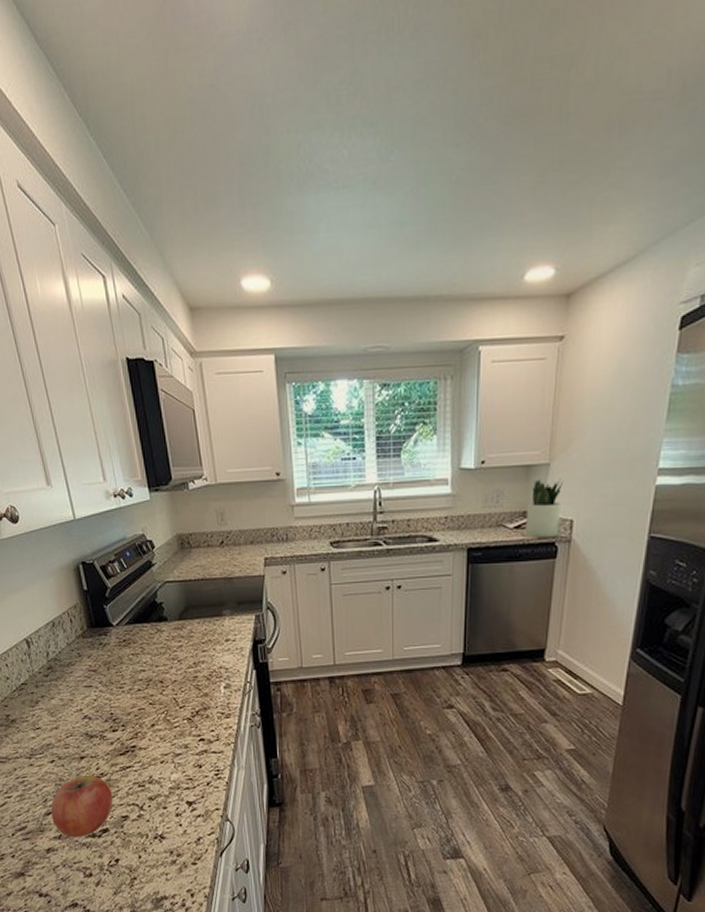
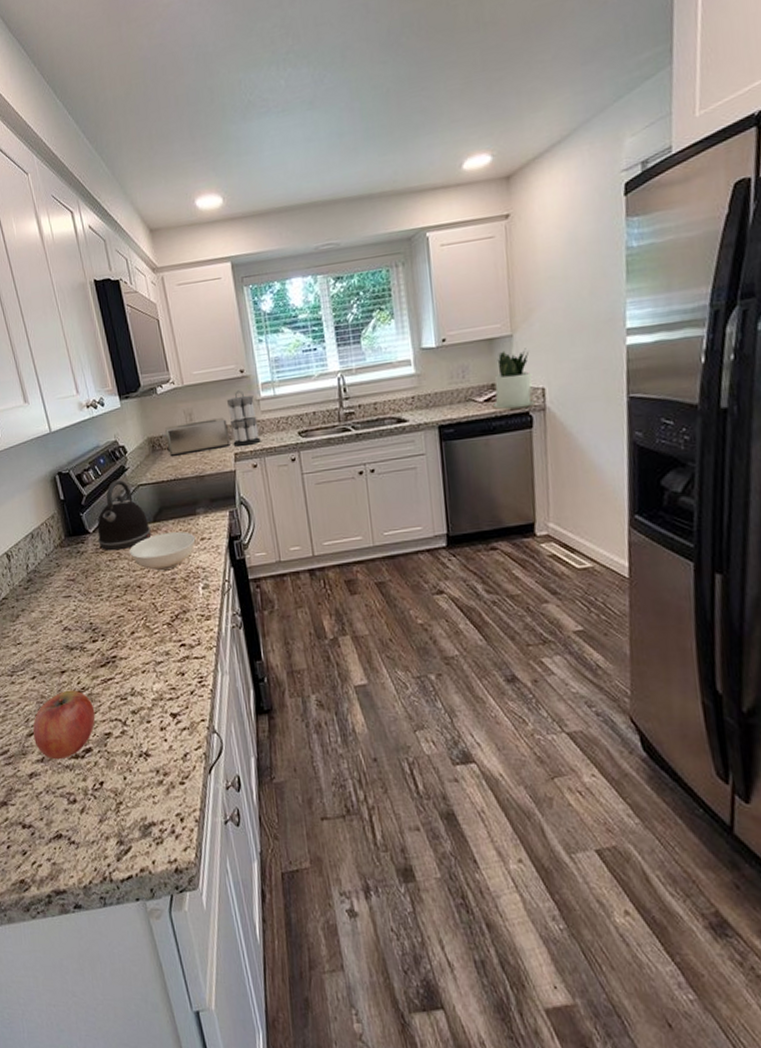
kettle: none [121,574,176,644] -> present [97,479,152,550]
bowl: none [152,630,220,668] -> present [128,531,196,571]
toaster: none [193,521,261,556] -> present [163,418,230,457]
spice rack: none [260,494,292,551] -> present [226,390,261,446]

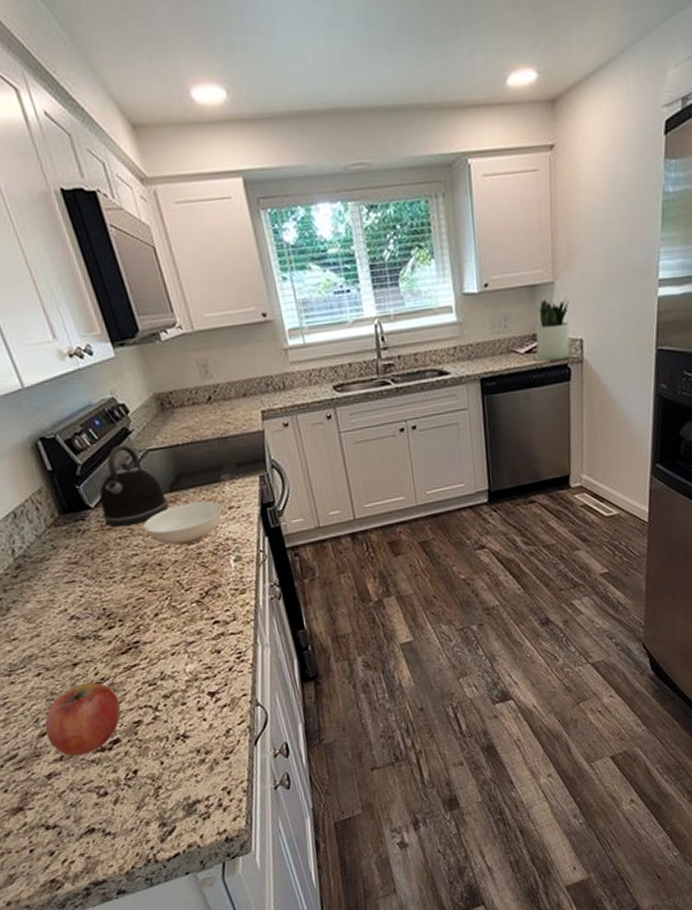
toaster: present [163,418,230,457] -> none [173,370,256,417]
spice rack: present [226,390,261,446] -> none [248,337,291,403]

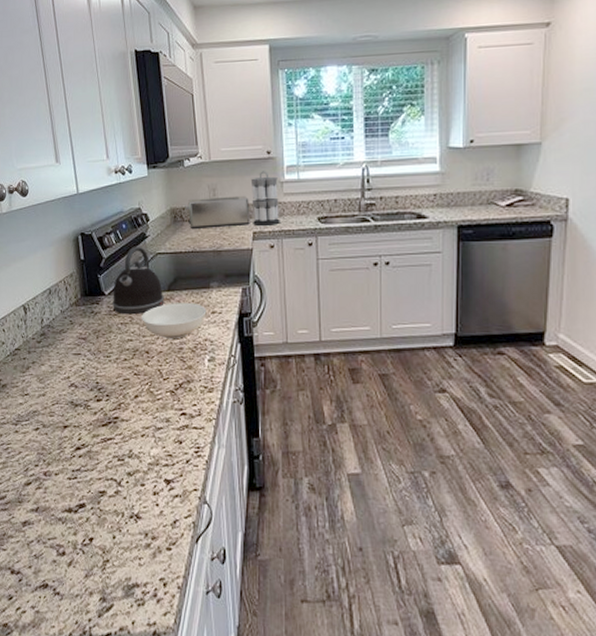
fruit: present [44,681,121,756] -> none [30,444,92,512]
toaster: none [173,370,256,417] -> present [186,196,250,230]
spice rack: none [248,337,291,403] -> present [250,171,280,225]
planter: present [534,298,574,362] -> none [515,157,558,217]

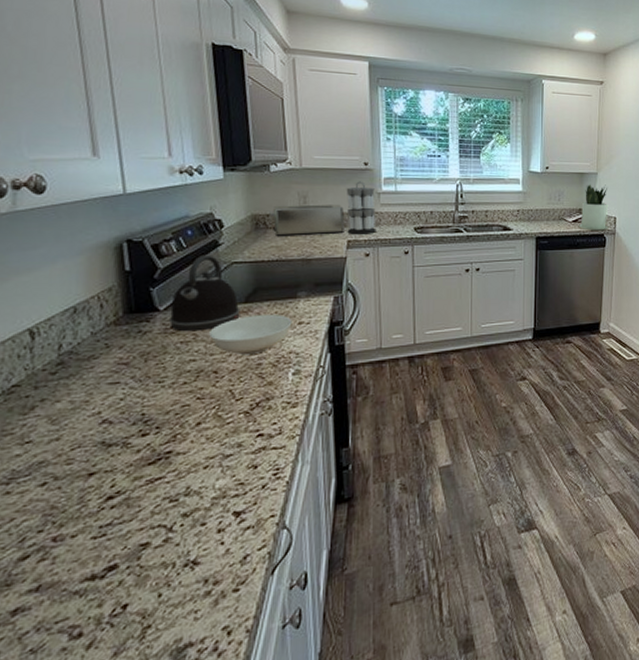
planter: none [515,157,558,217] -> present [579,184,609,231]

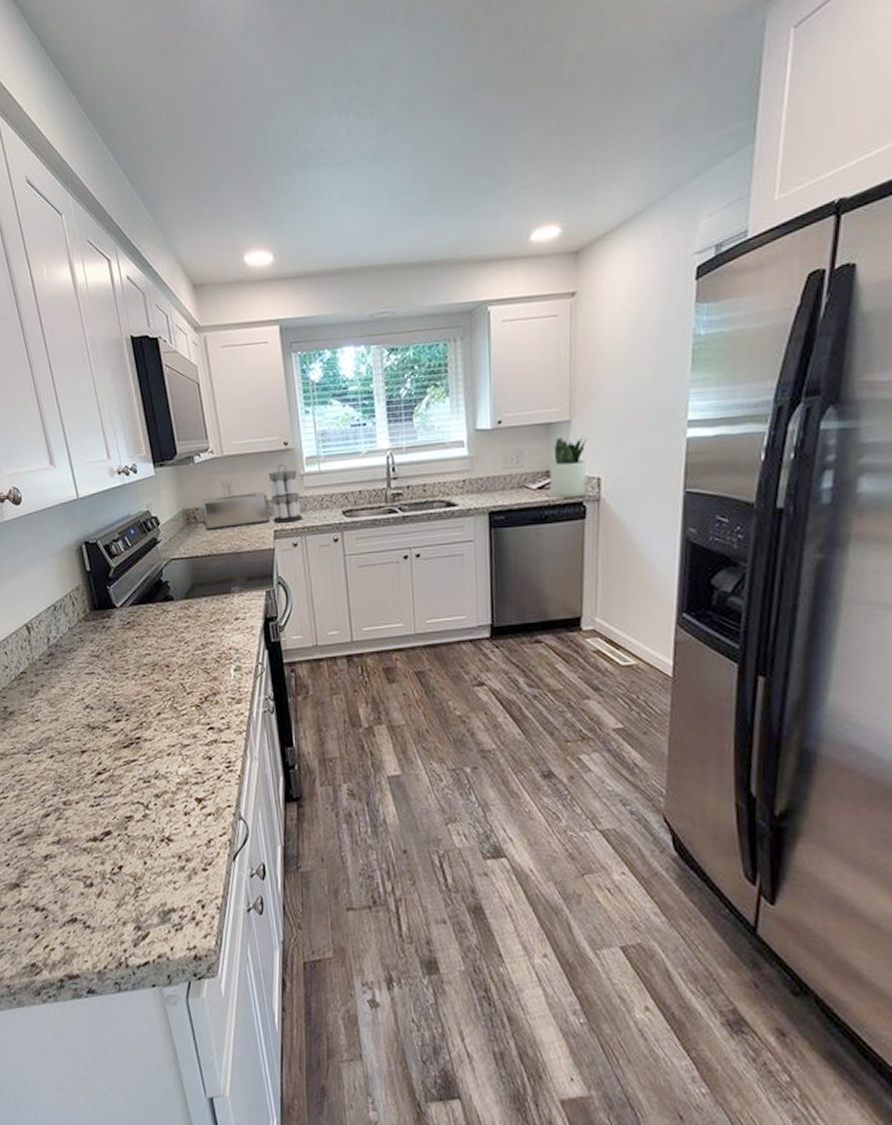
kettle: present [169,254,240,331] -> none [125,552,183,626]
bowl: present [208,314,292,355] -> none [157,609,229,651]

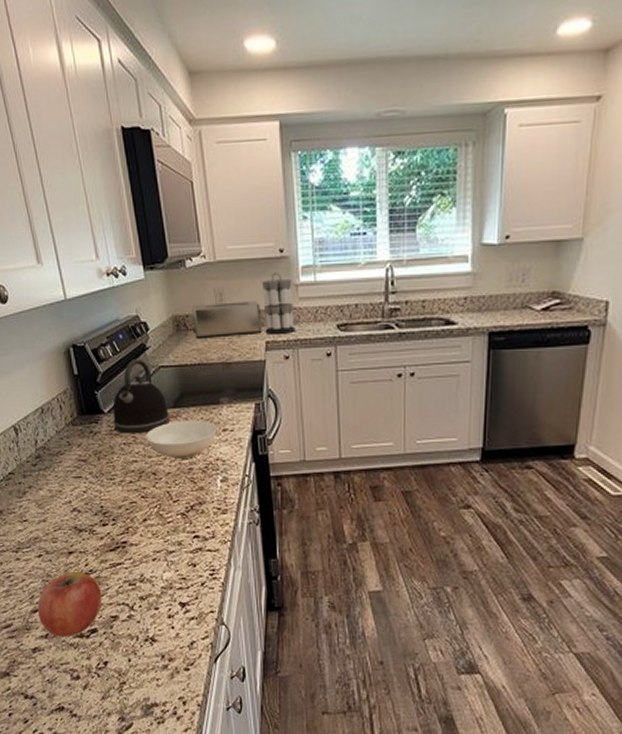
fruit: none [49,770,116,842] -> present [37,571,102,637]
kettle: none [125,552,183,626] -> present [112,358,170,433]
bowl: none [157,609,229,651] -> present [145,419,217,460]
planter: present [547,436,590,499] -> none [551,255,597,322]

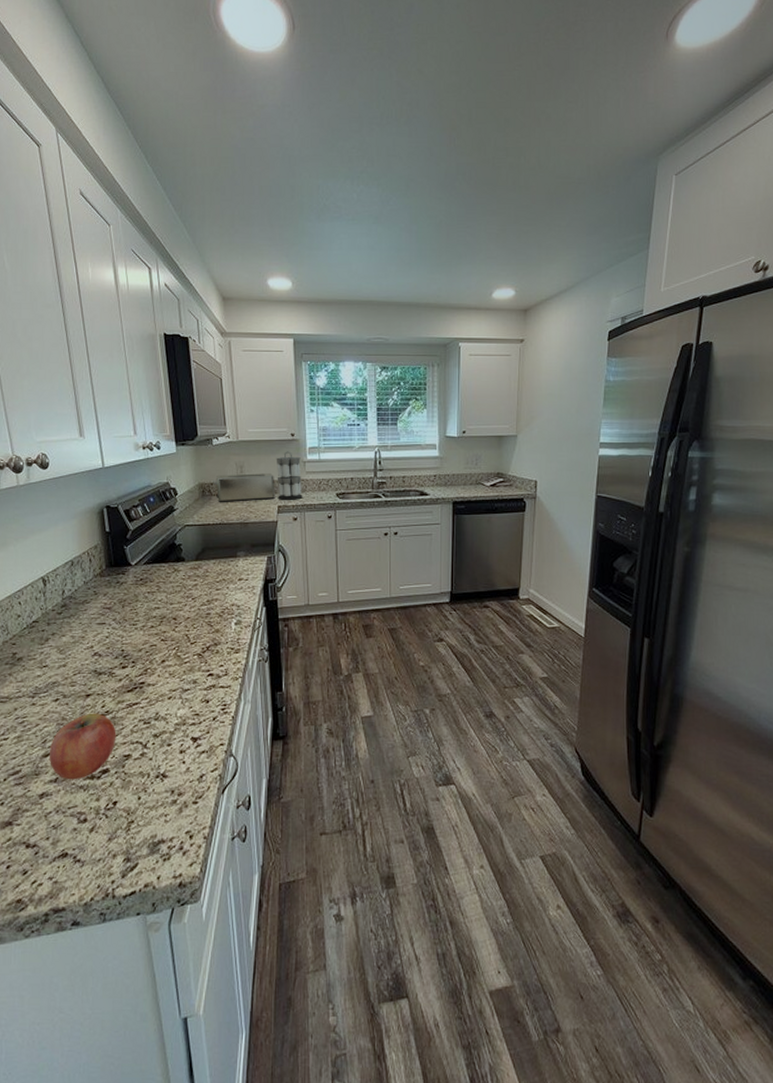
kettle: present [112,358,170,433] -> none [139,518,192,583]
bowl: present [145,419,217,460] -> none [168,570,234,606]

